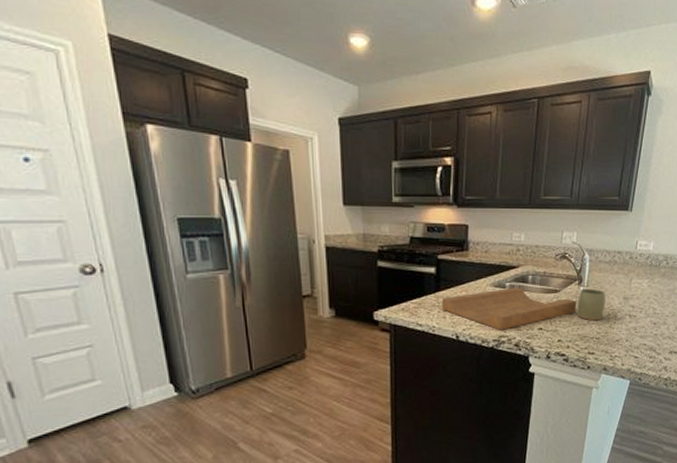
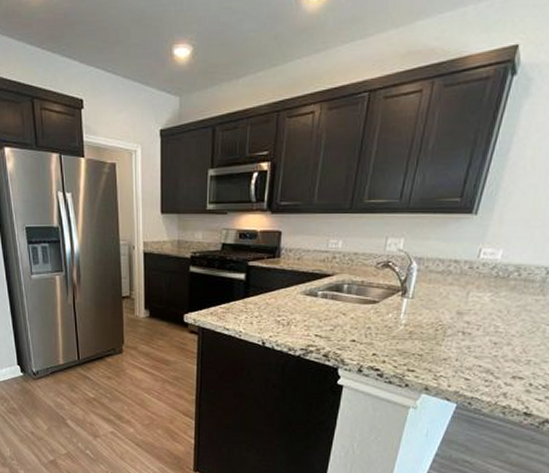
cutting board: present [441,287,577,330] -> none [249,296,398,340]
mug: present [577,288,606,321] -> none [397,300,435,336]

